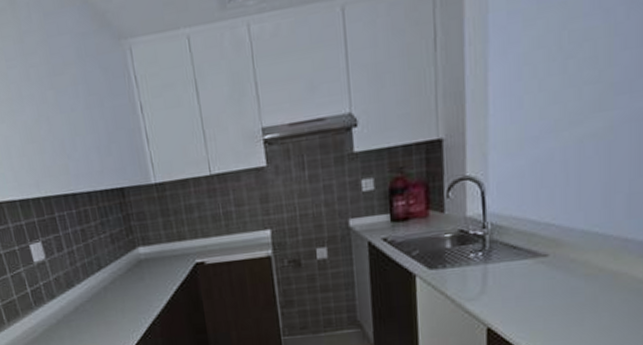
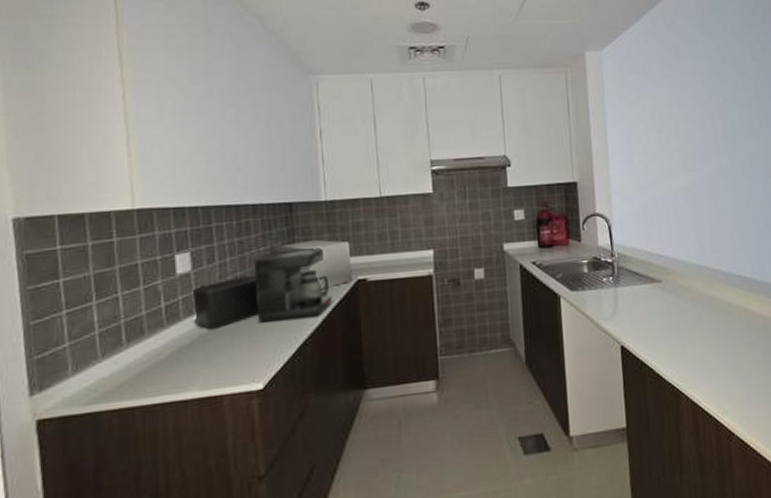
toaster: none [48,261,109,311] -> present [190,275,258,329]
coffee maker: none [97,232,175,305] -> present [253,248,333,323]
microwave: none [115,224,191,273] -> present [276,239,352,289]

